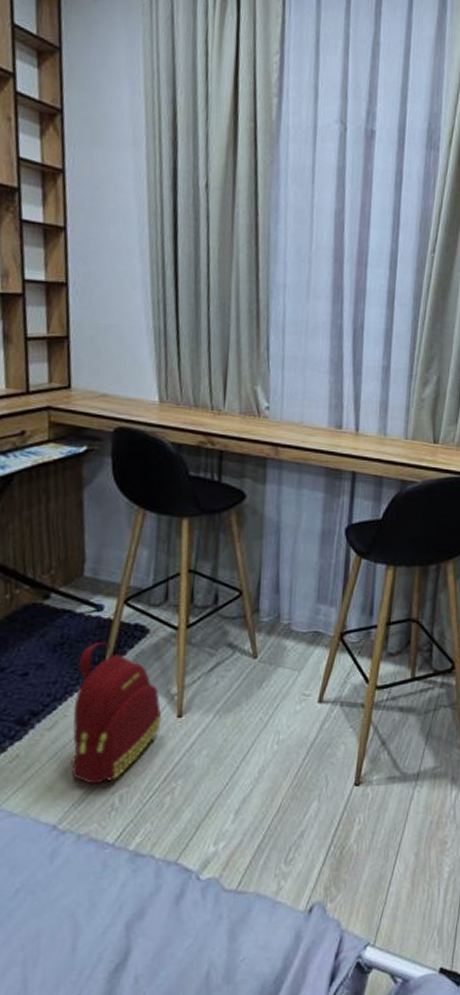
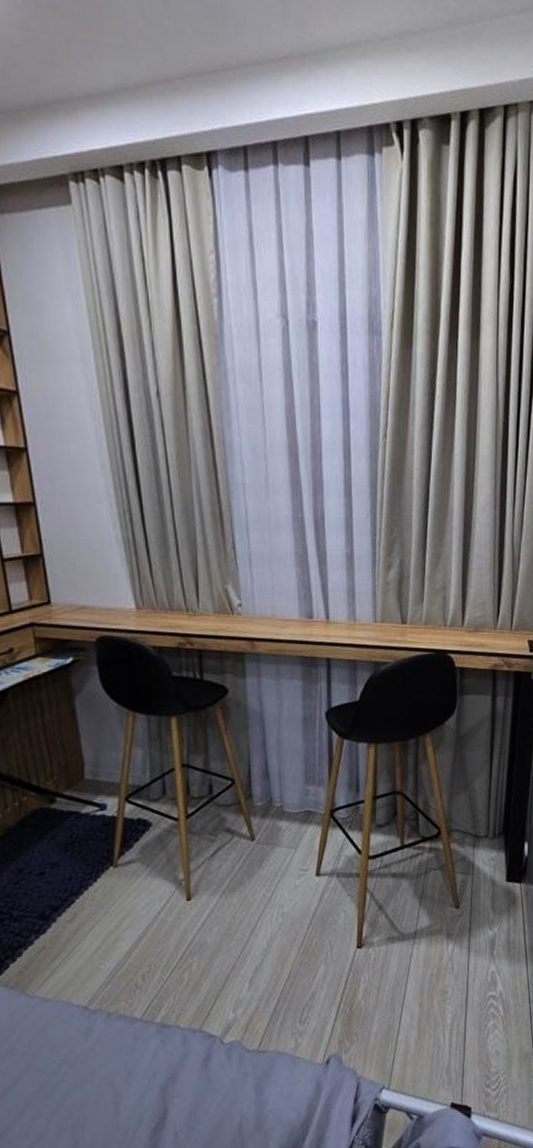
backpack: present [71,641,162,785] -> none [89,837,172,968]

